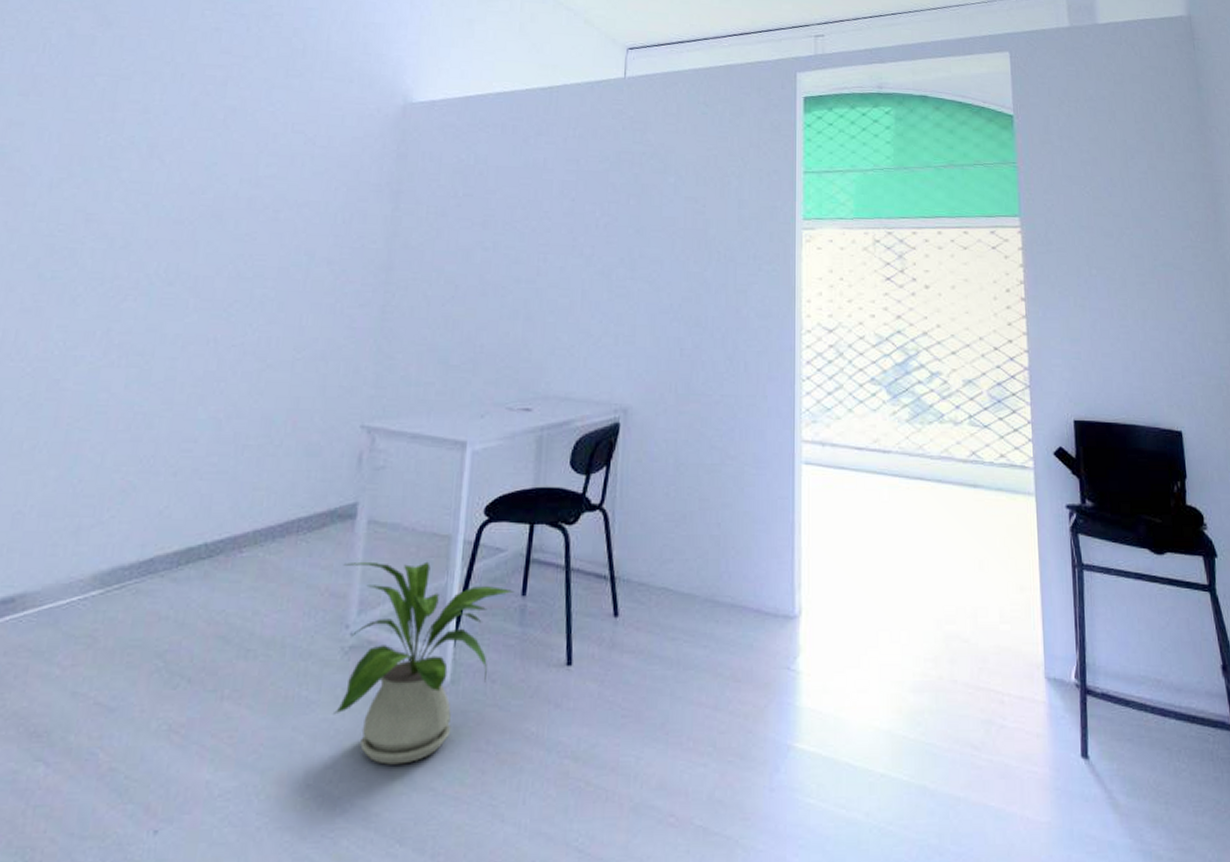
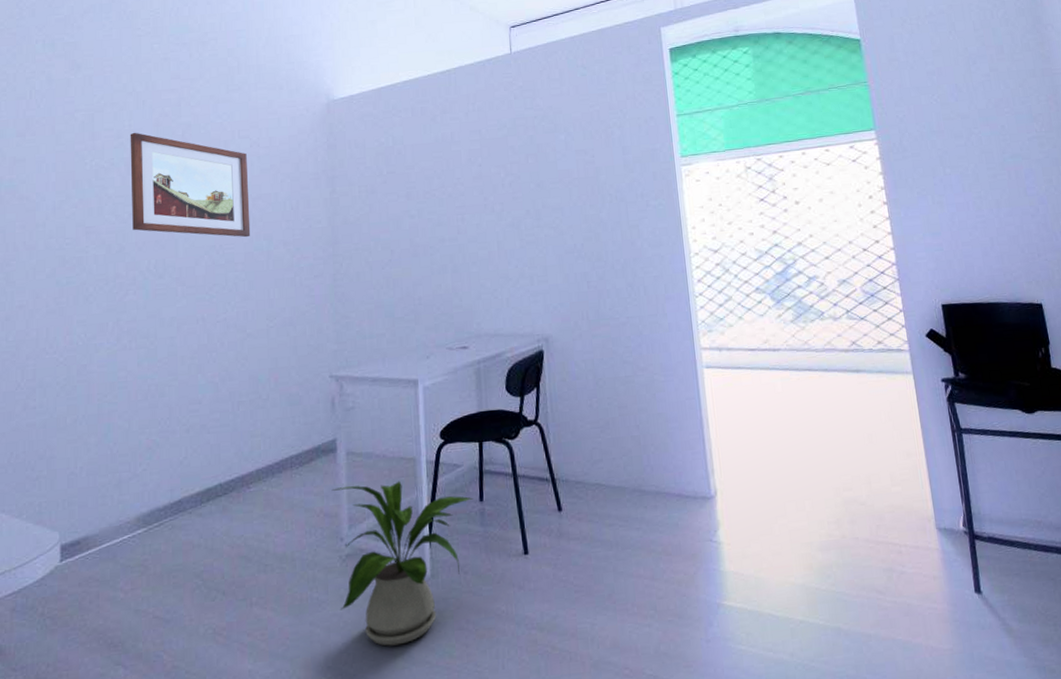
wall art: none [144,109,298,250] -> present [130,132,251,238]

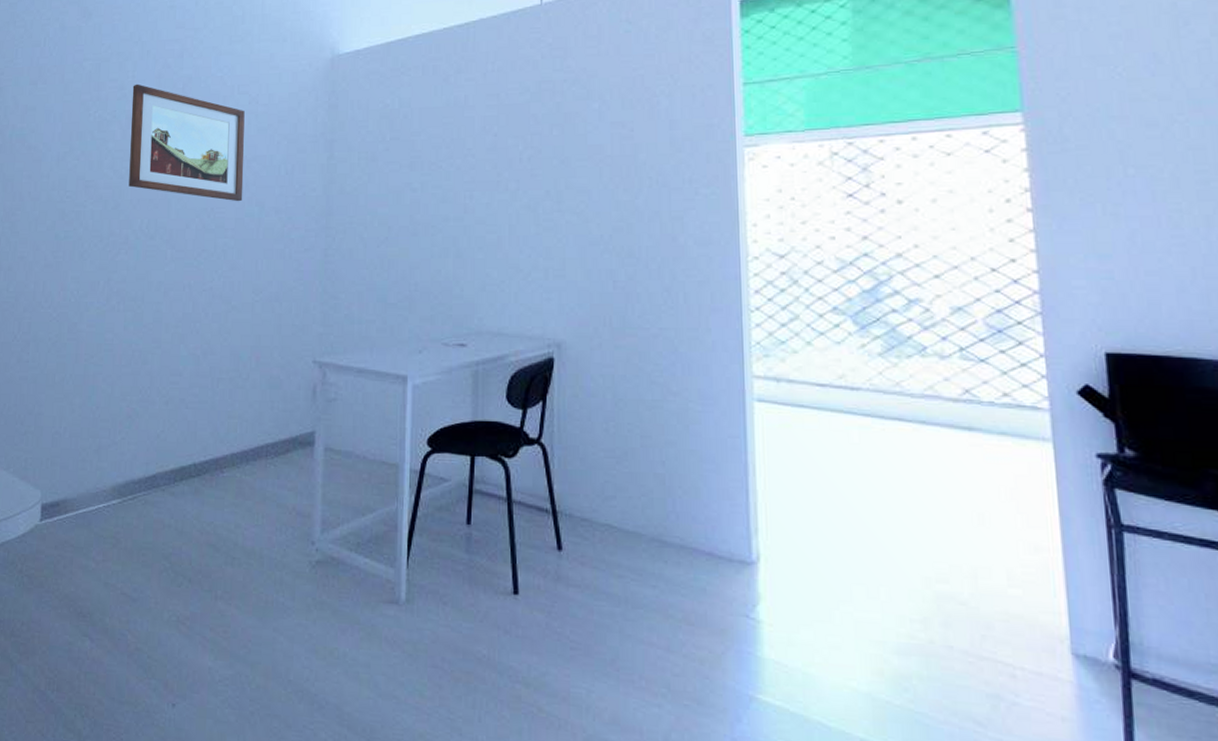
house plant: present [331,481,474,646] -> none [306,485,460,672]

